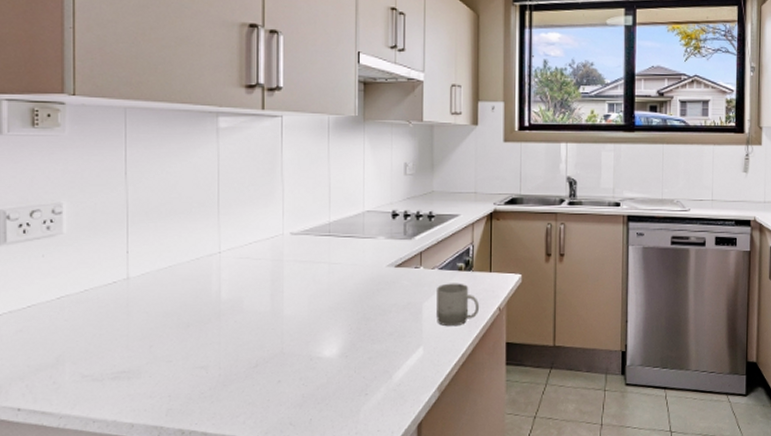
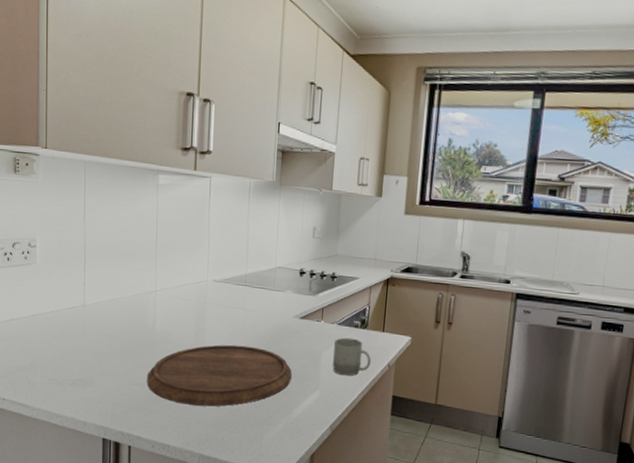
cutting board: none [211,305,390,385] -> present [146,344,292,407]

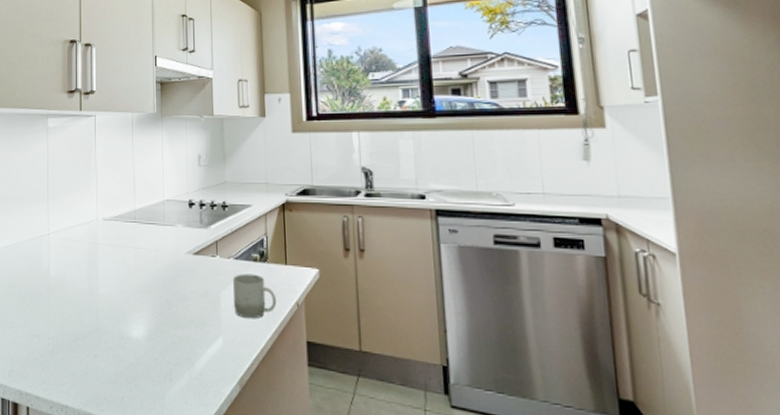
cutting board: present [146,344,292,407] -> none [42,287,190,359]

